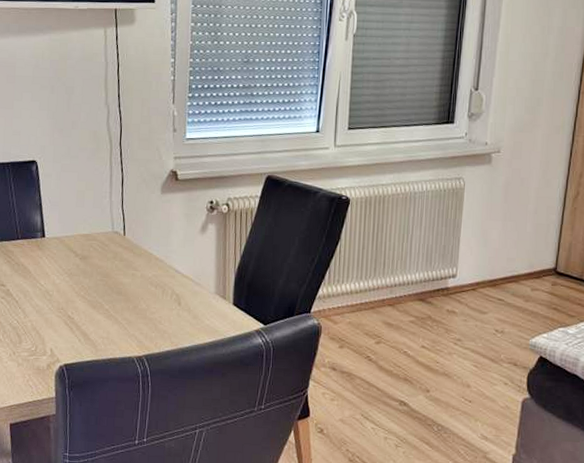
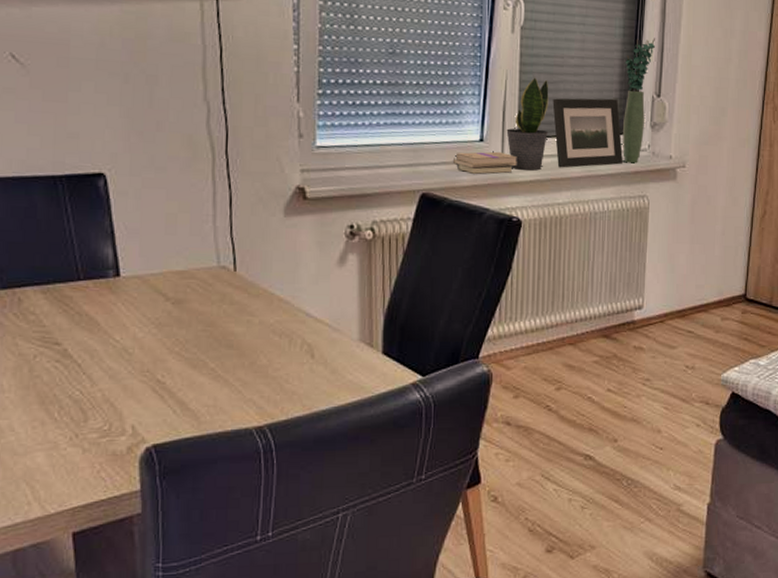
books: none [294,140,348,161] -> present [454,151,517,175]
potted plant: none [339,77,377,157] -> present [506,77,549,172]
picture frame: none [379,93,442,154] -> present [552,98,623,168]
vase: none [441,38,474,150] -> present [623,38,655,164]

